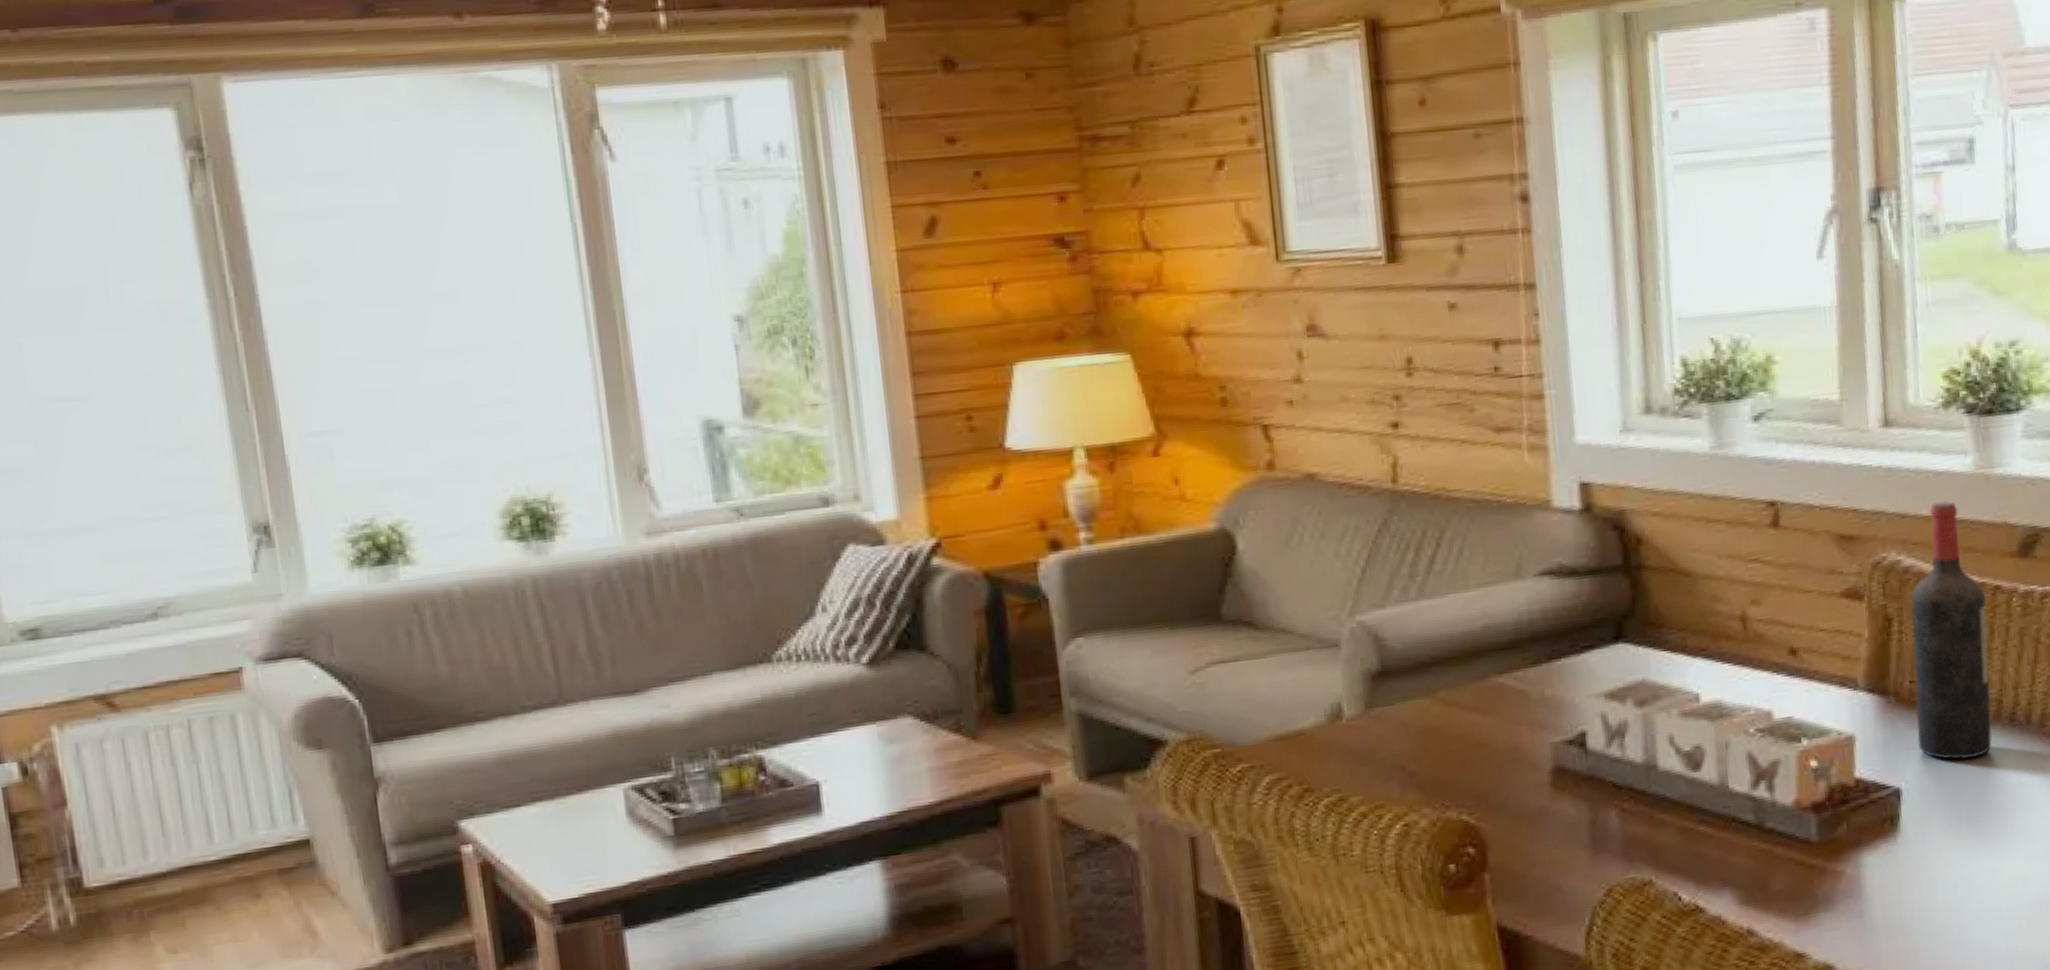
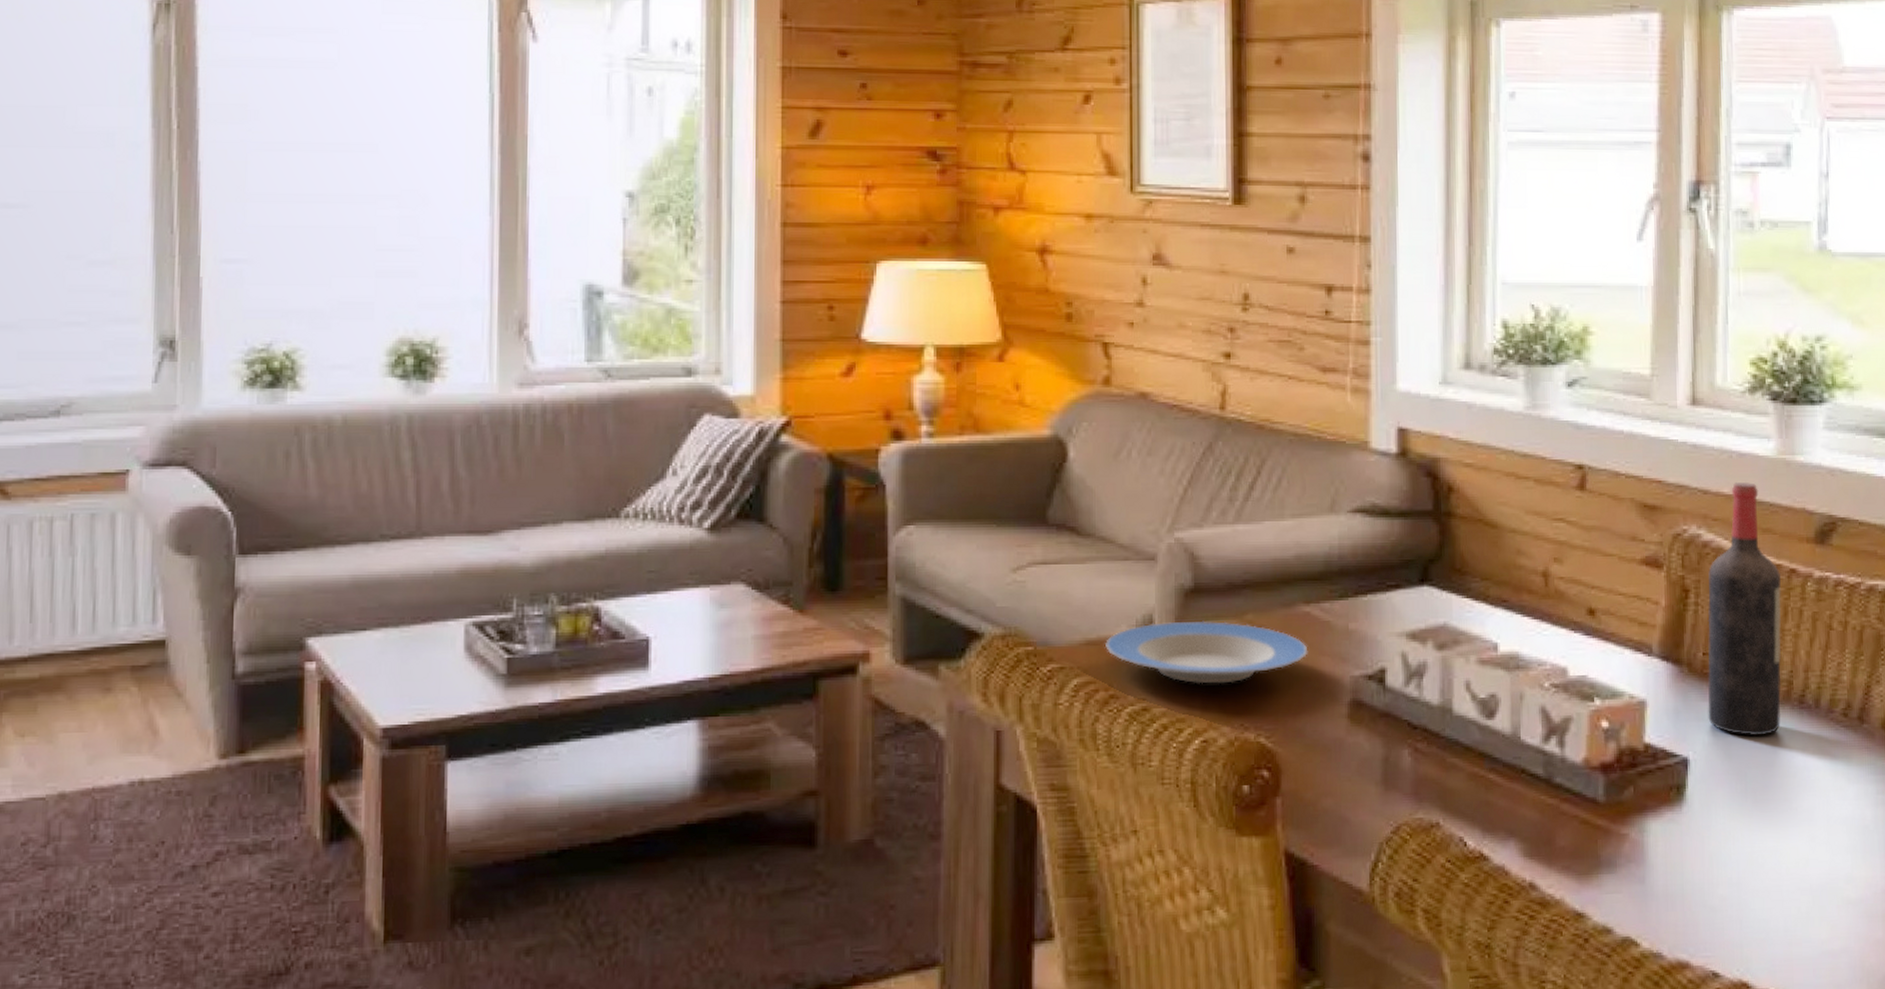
plate: none [1295,701,1505,768] -> present [1105,620,1308,684]

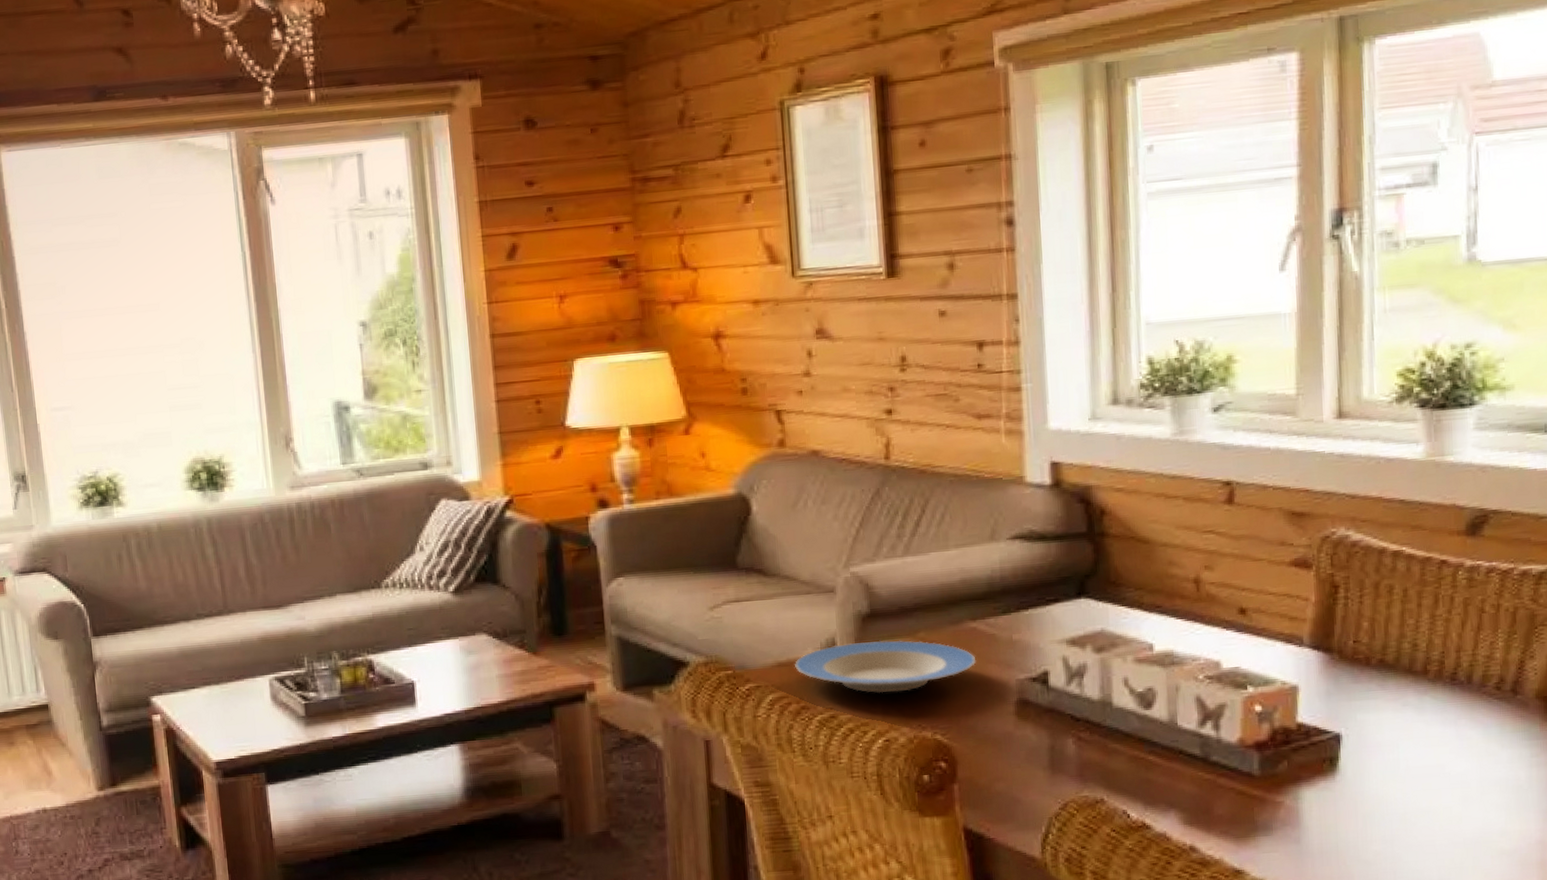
wine bottle: present [1707,481,1782,737] -> none [1357,484,1433,712]

